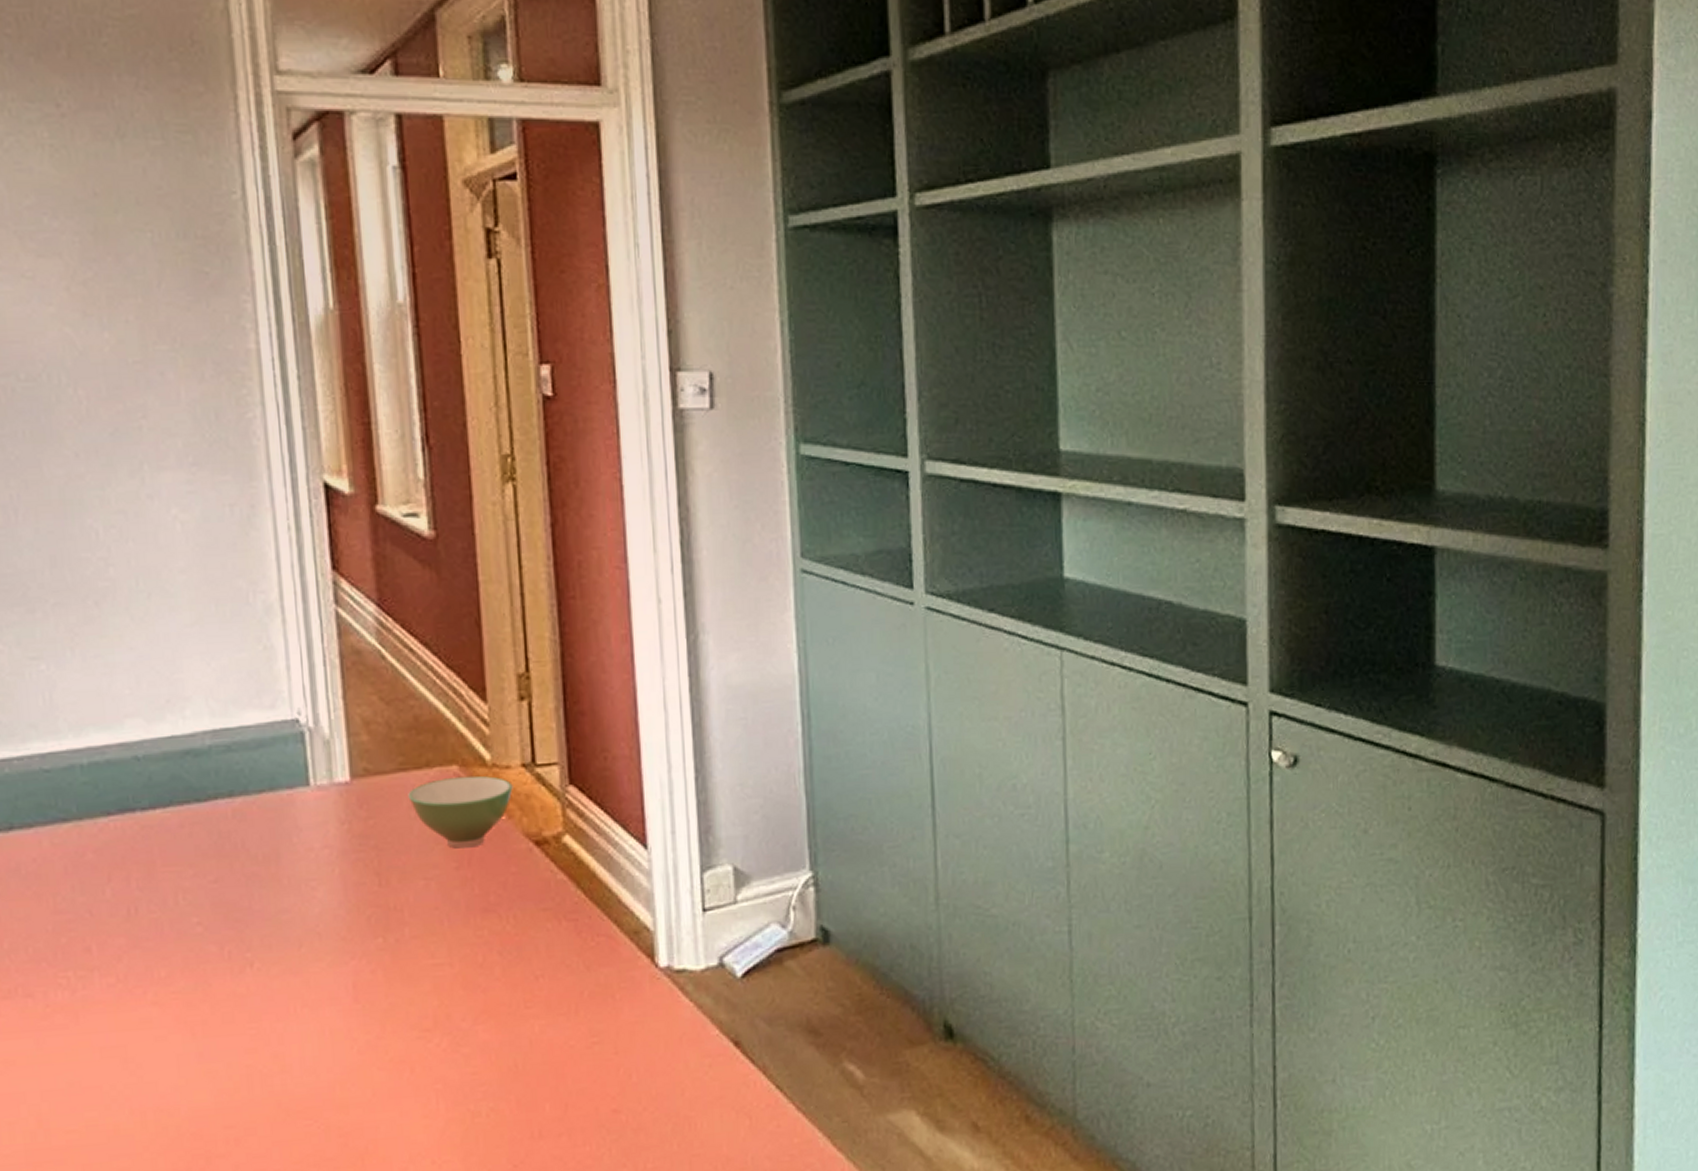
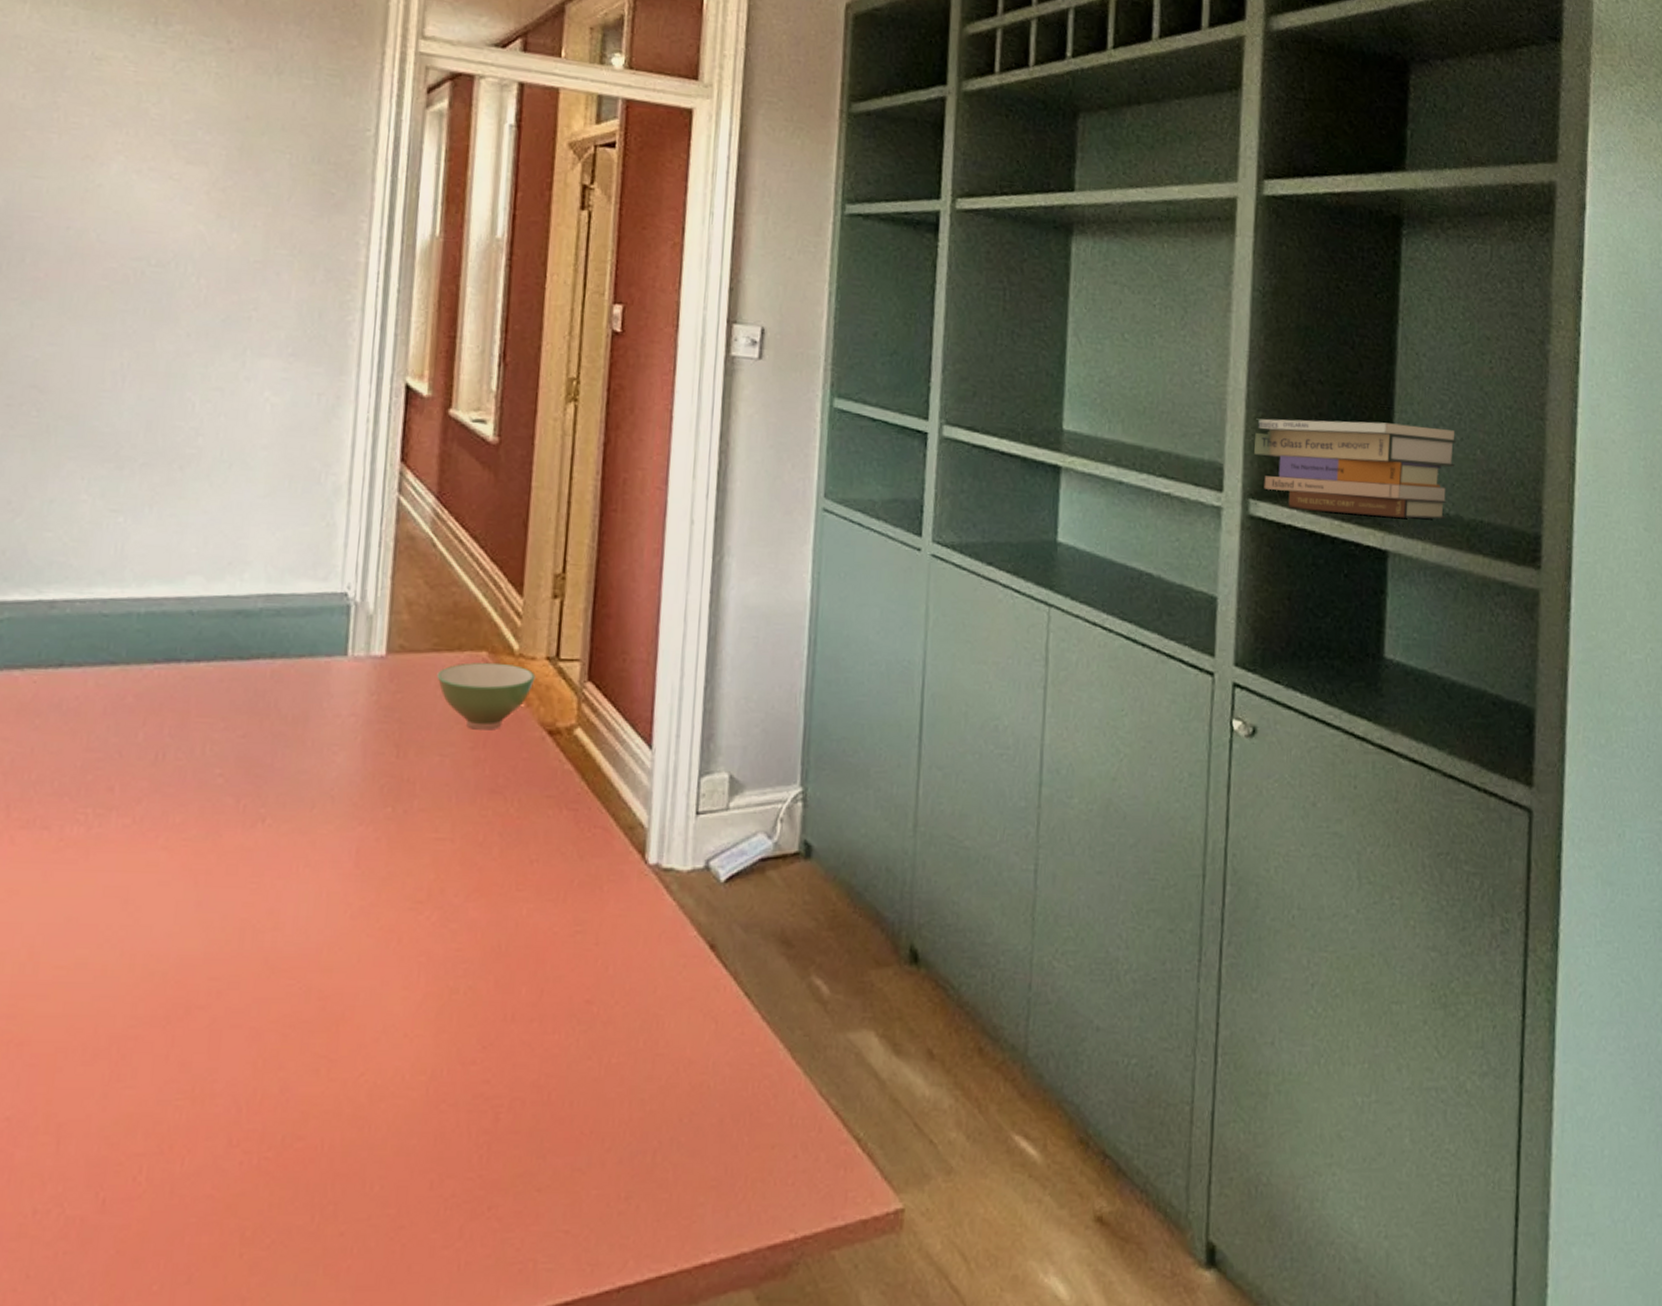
books: none [1277,399,1508,511] -> present [1253,418,1456,520]

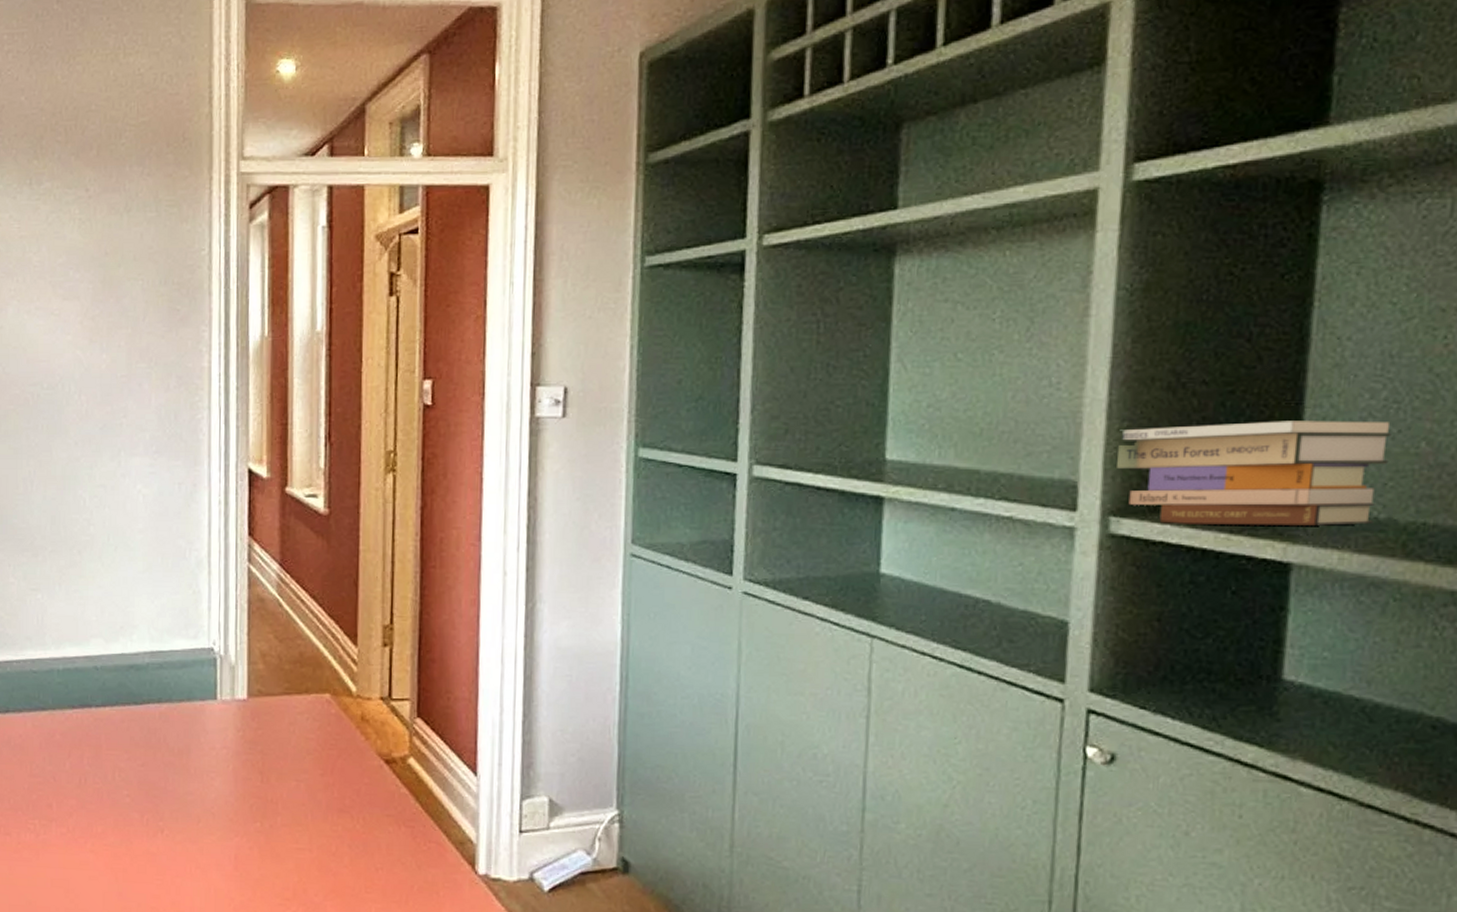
bowl: present [437,662,536,730] -> none [289,702,372,760]

